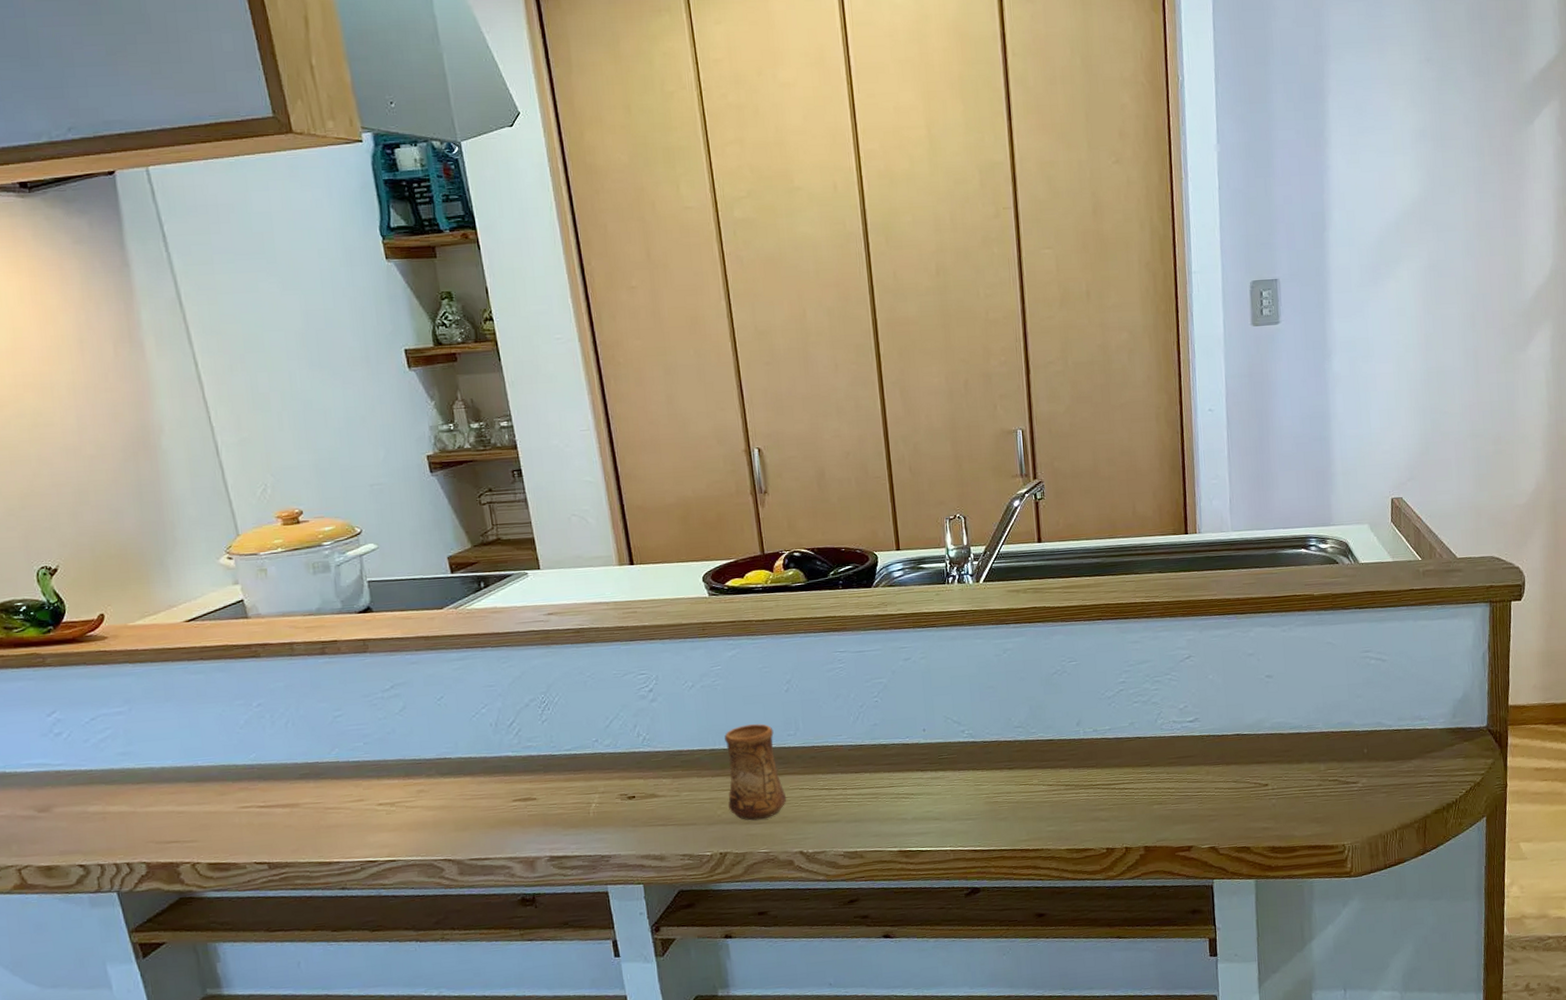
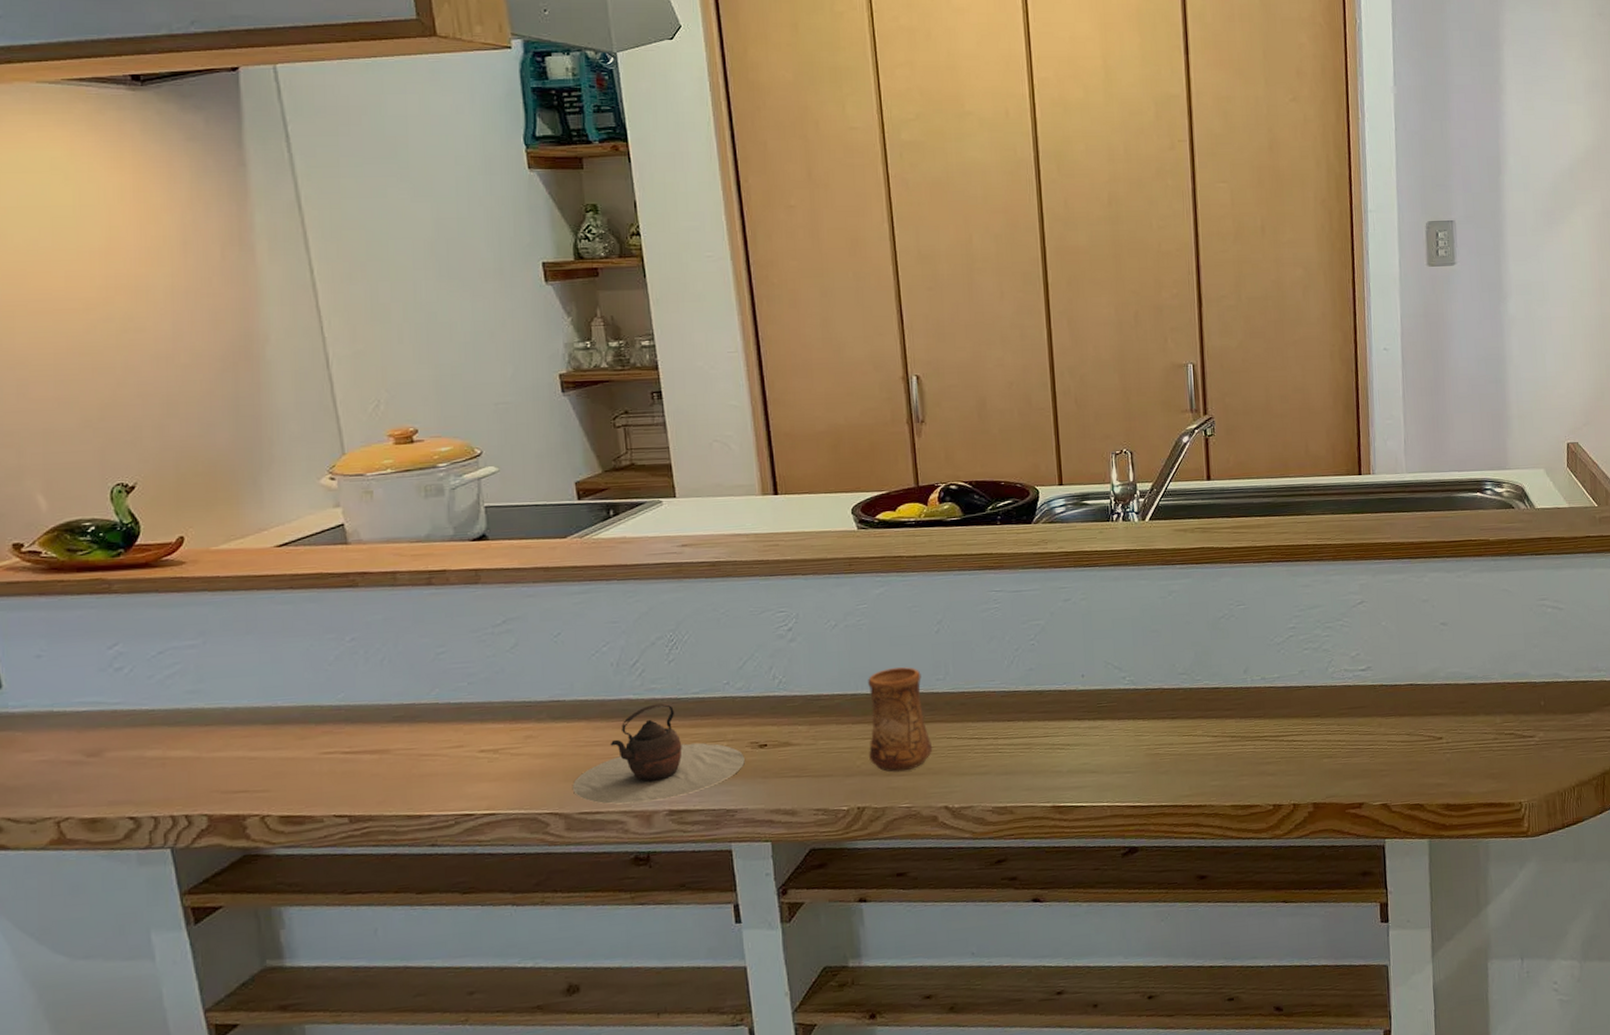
teapot: none [462,759,616,852] -> present [572,703,745,805]

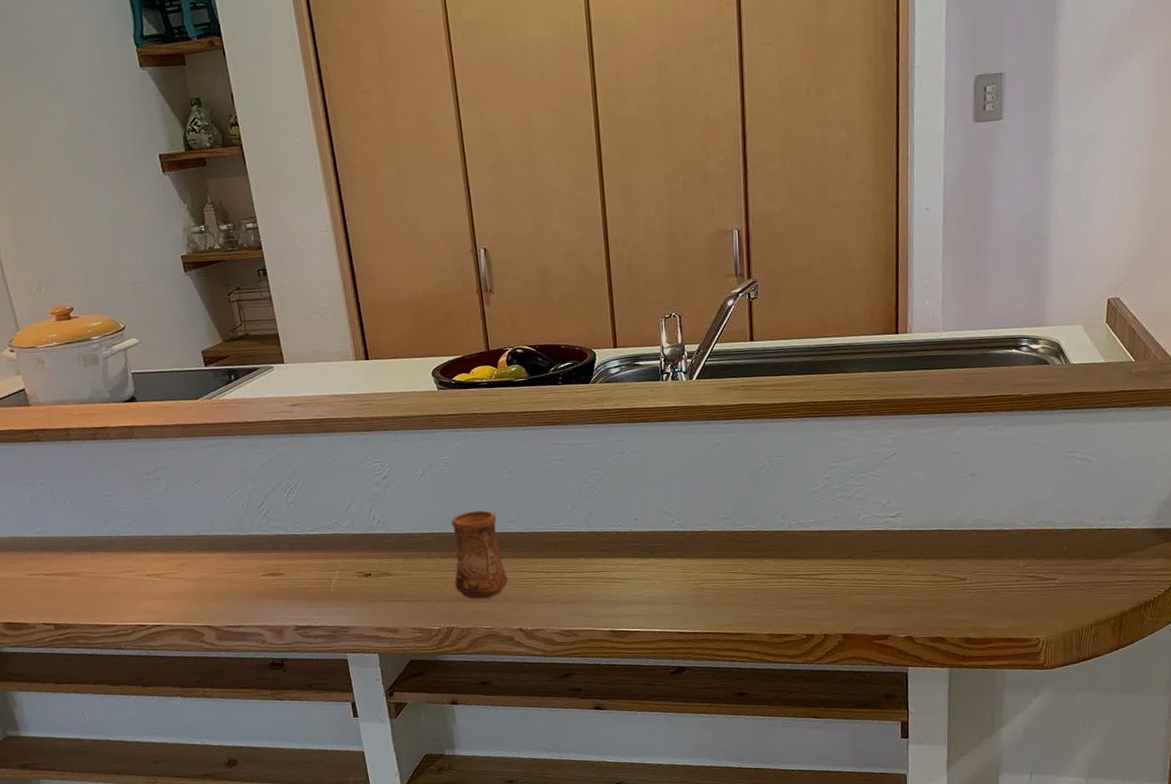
teapot: present [572,703,745,805] -> none [219,538,354,620]

